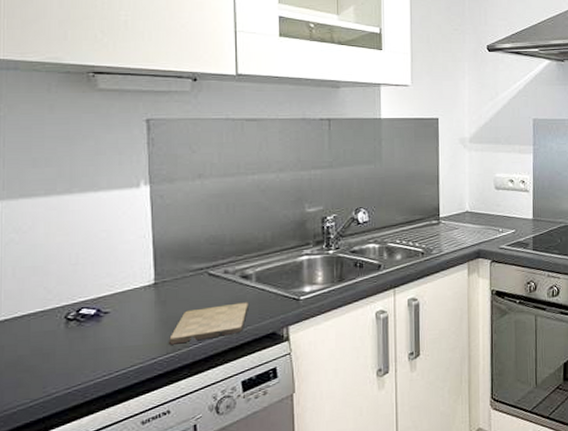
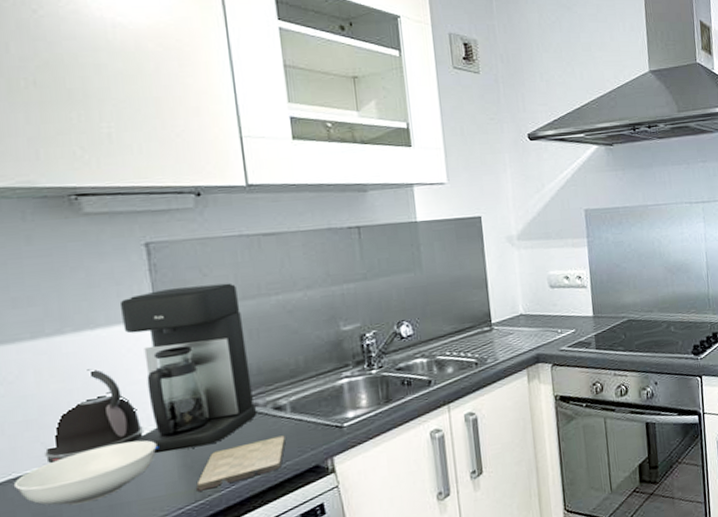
bowl: none [18,293,139,346] -> present [13,440,157,506]
kettle: none [45,226,129,307] -> present [43,369,143,464]
coffee maker: none [120,160,226,307] -> present [119,283,256,454]

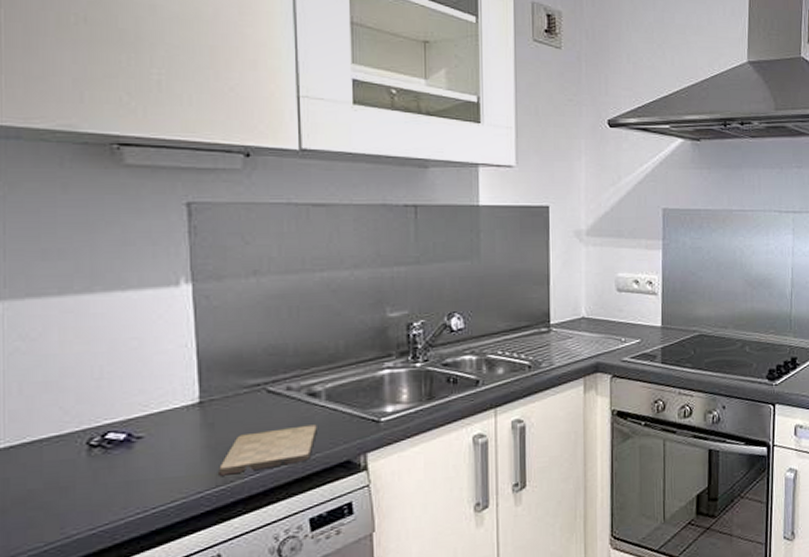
bowl: present [13,440,157,506] -> none [26,414,181,478]
kettle: present [43,369,143,464] -> none [61,333,167,431]
coffee maker: present [119,283,256,454] -> none [154,254,288,431]

